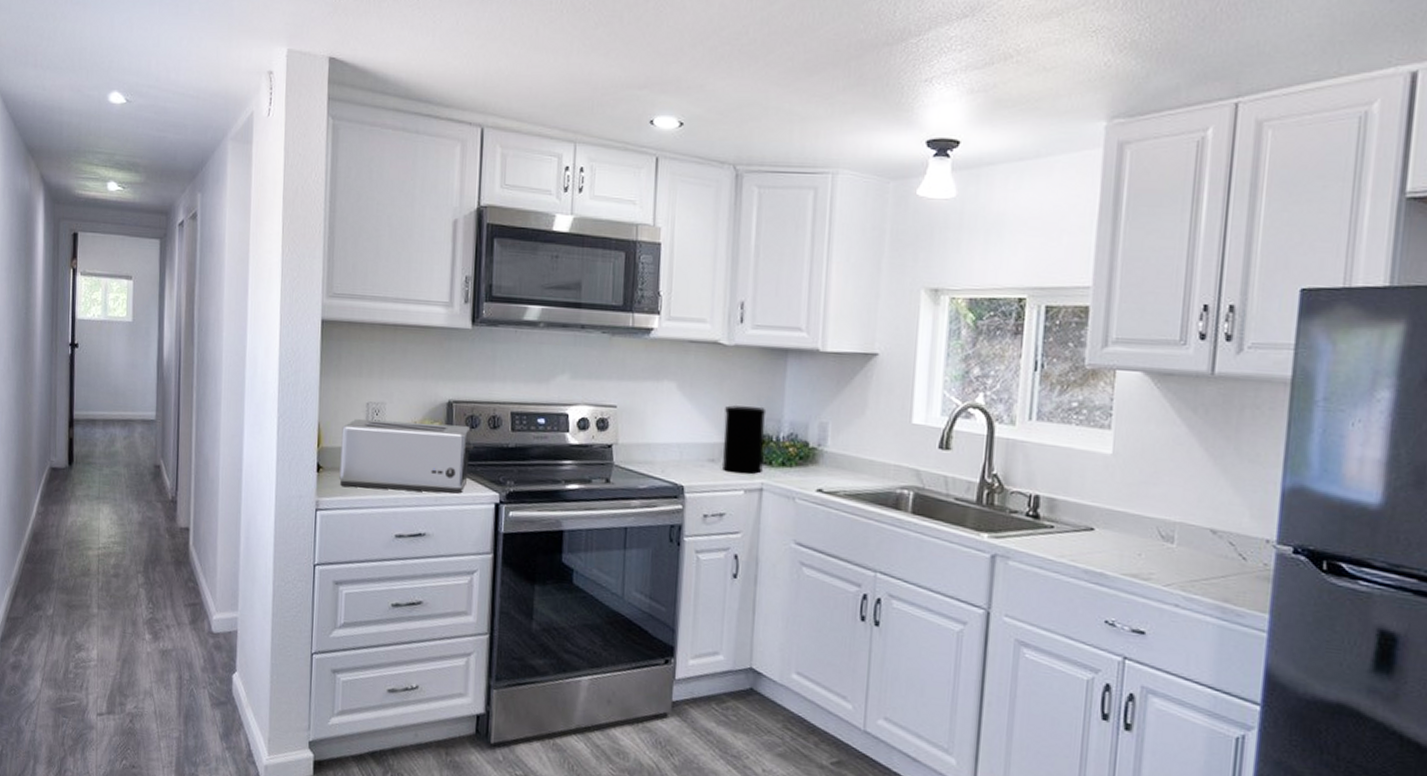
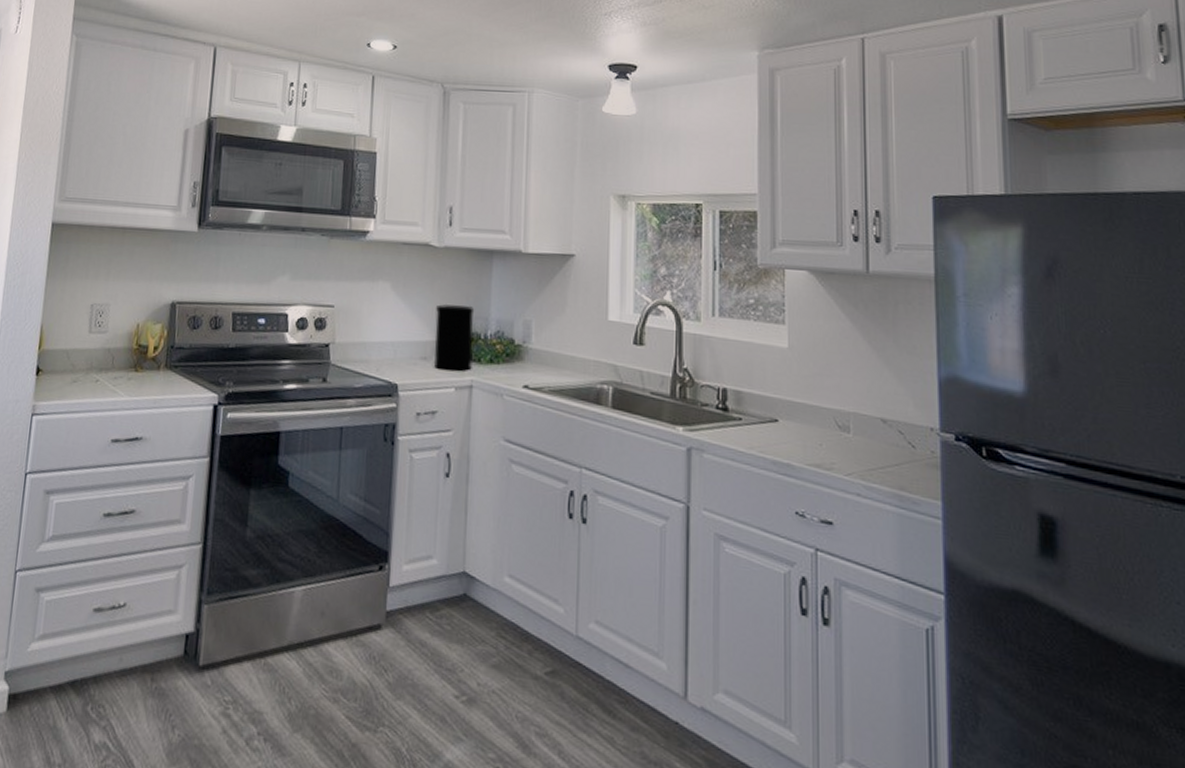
toaster: present [339,418,474,494] -> none [58,320,195,396]

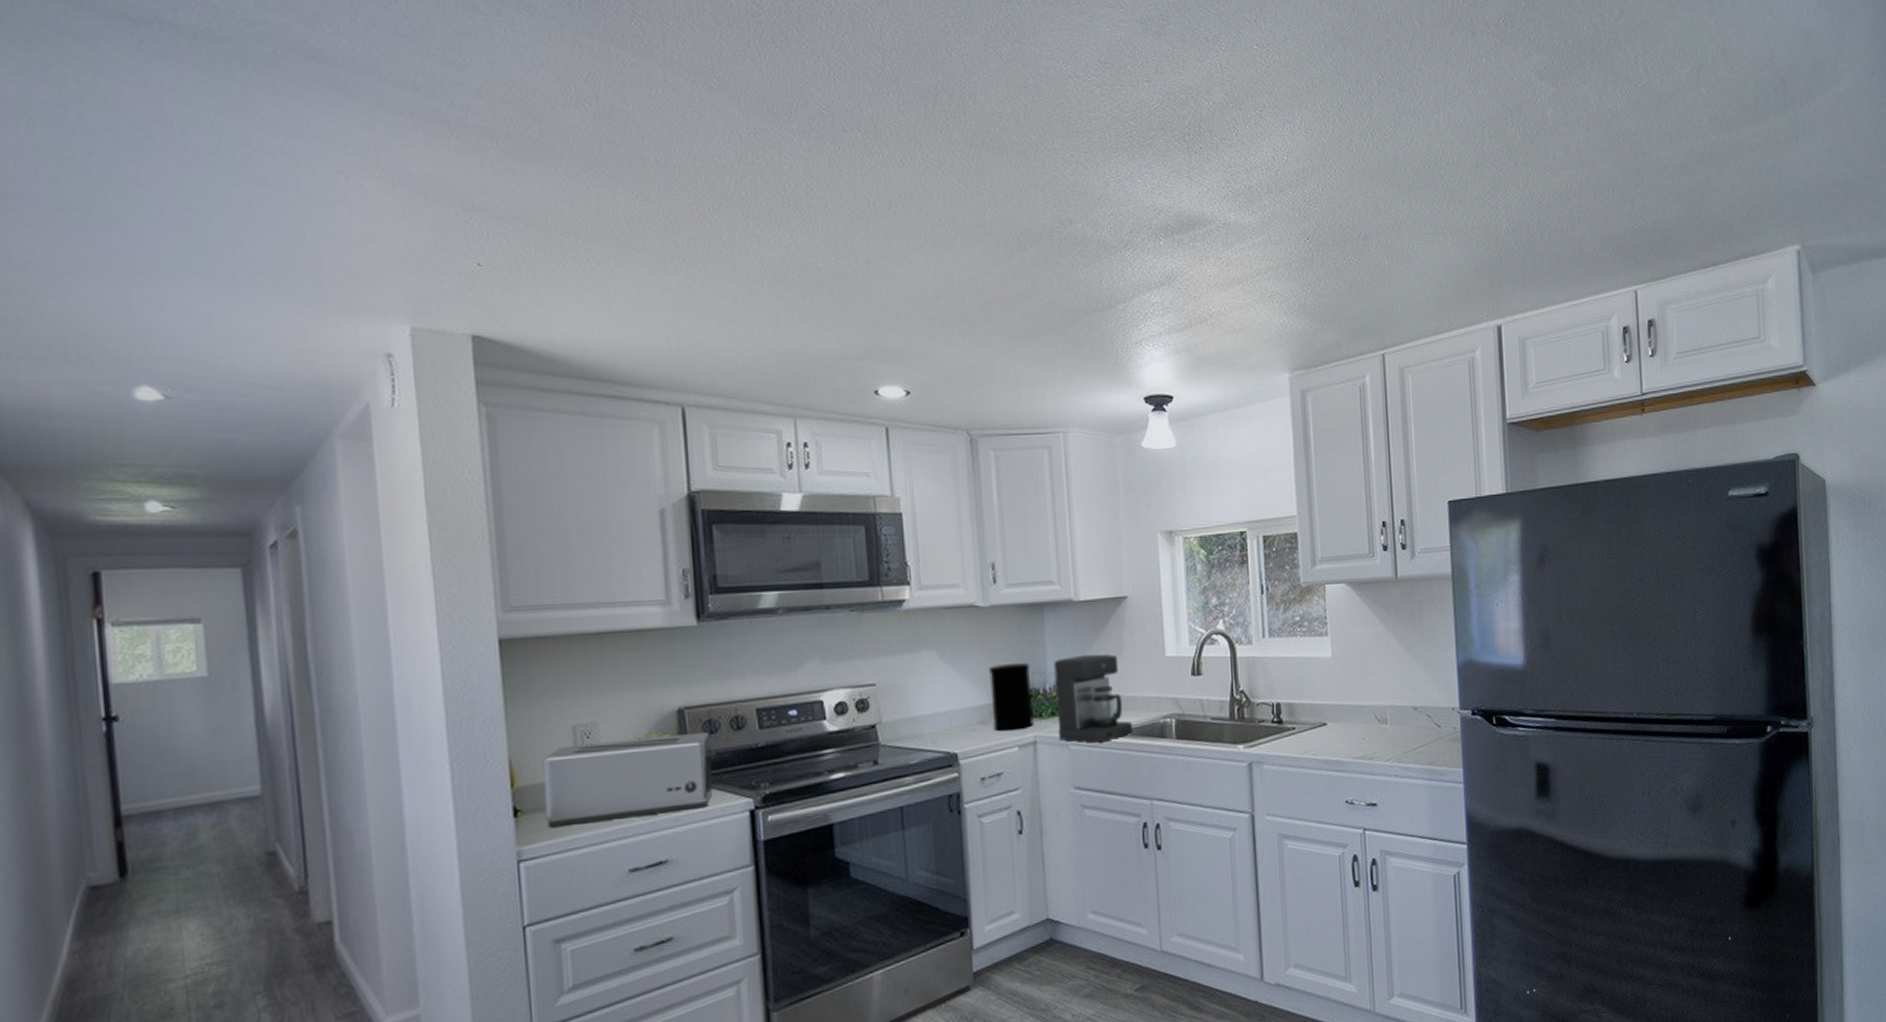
toaster: none [58,320,195,396] -> present [542,733,716,828]
coffee maker: none [494,306,569,398] -> present [1054,654,1134,743]

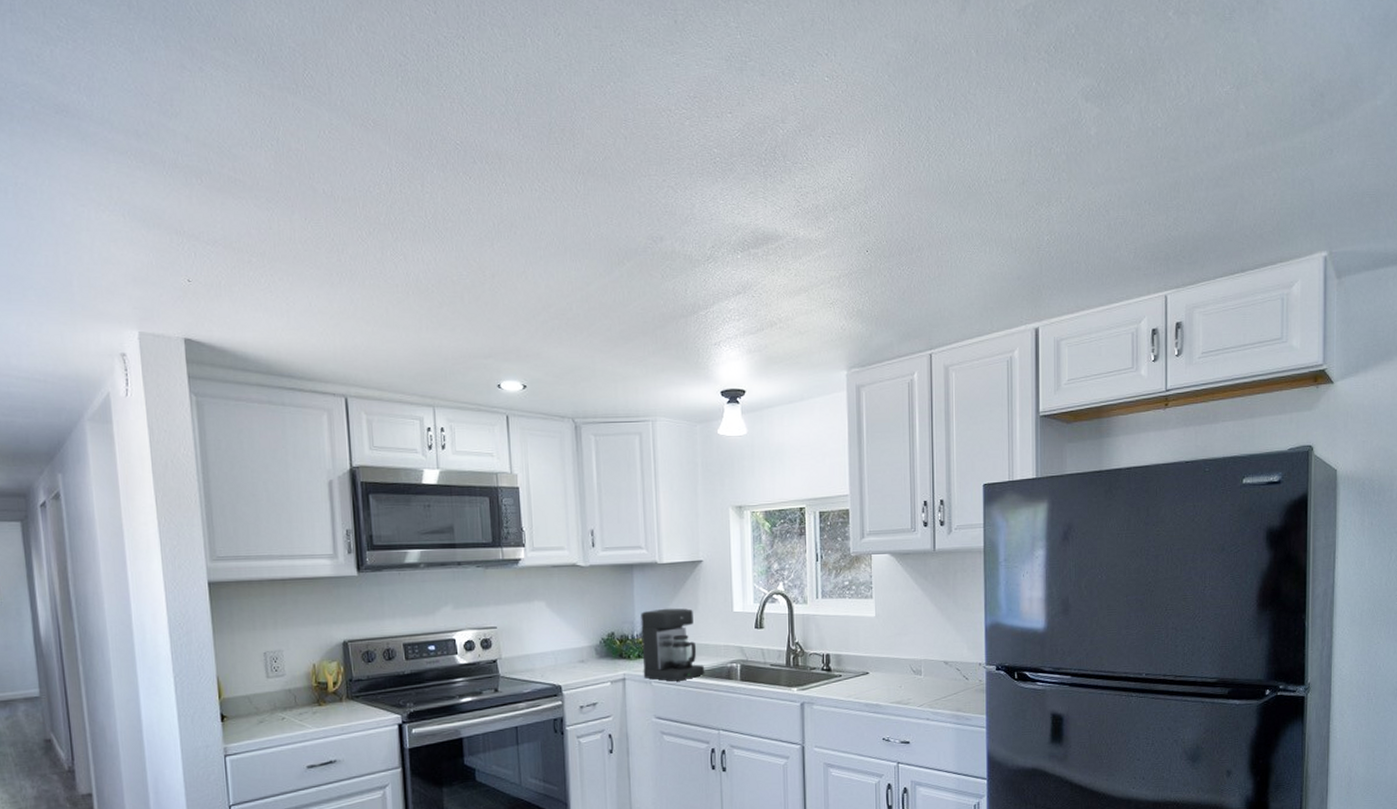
toaster: present [542,733,716,828] -> none [242,661,373,731]
canister: present [989,662,1034,732] -> none [588,612,623,669]

